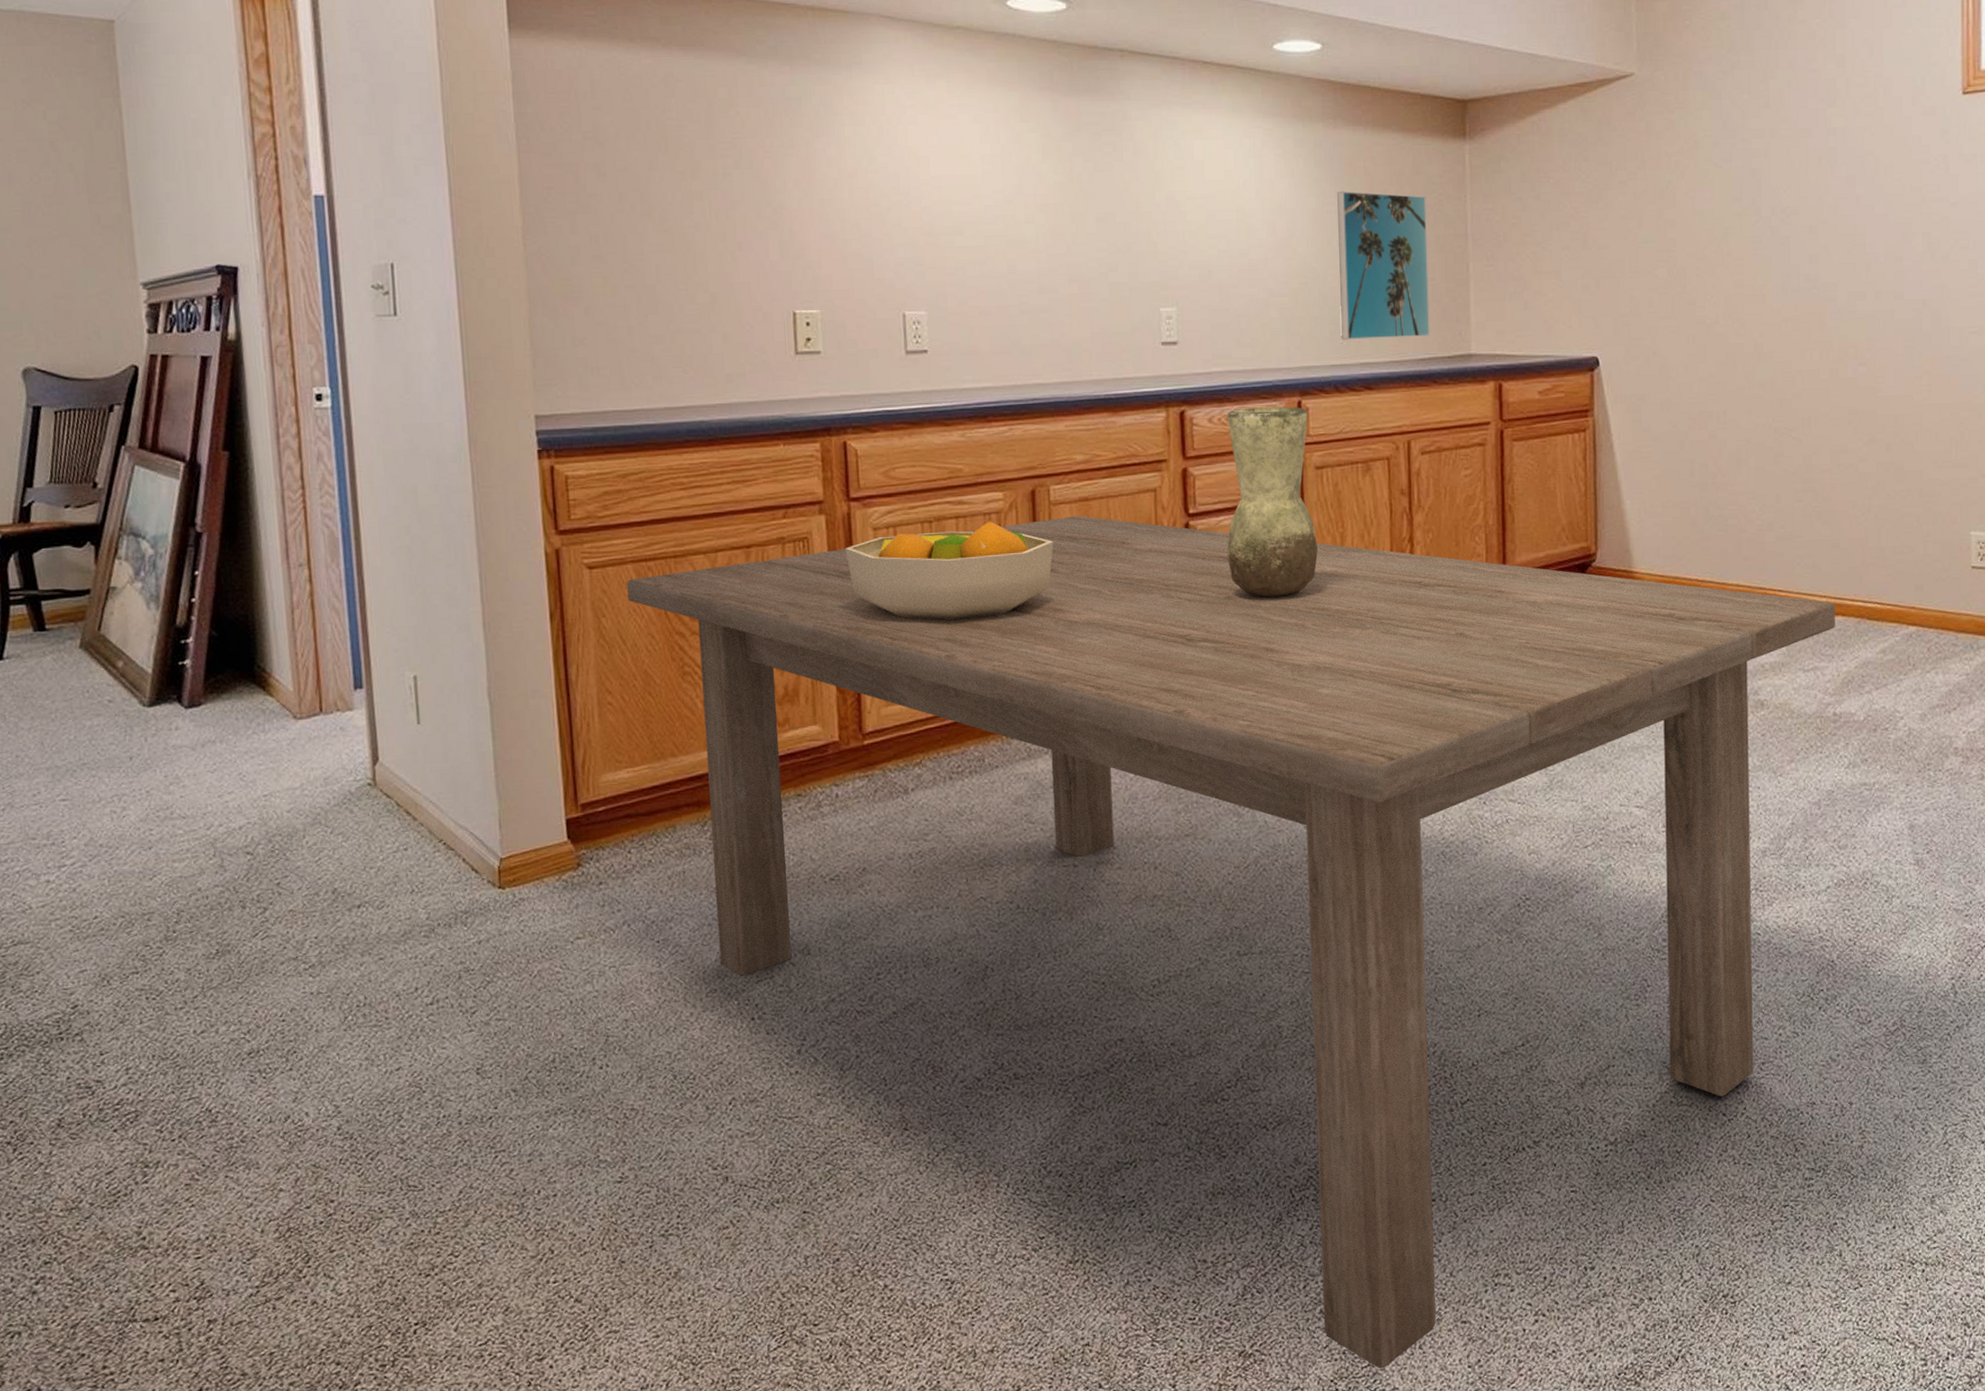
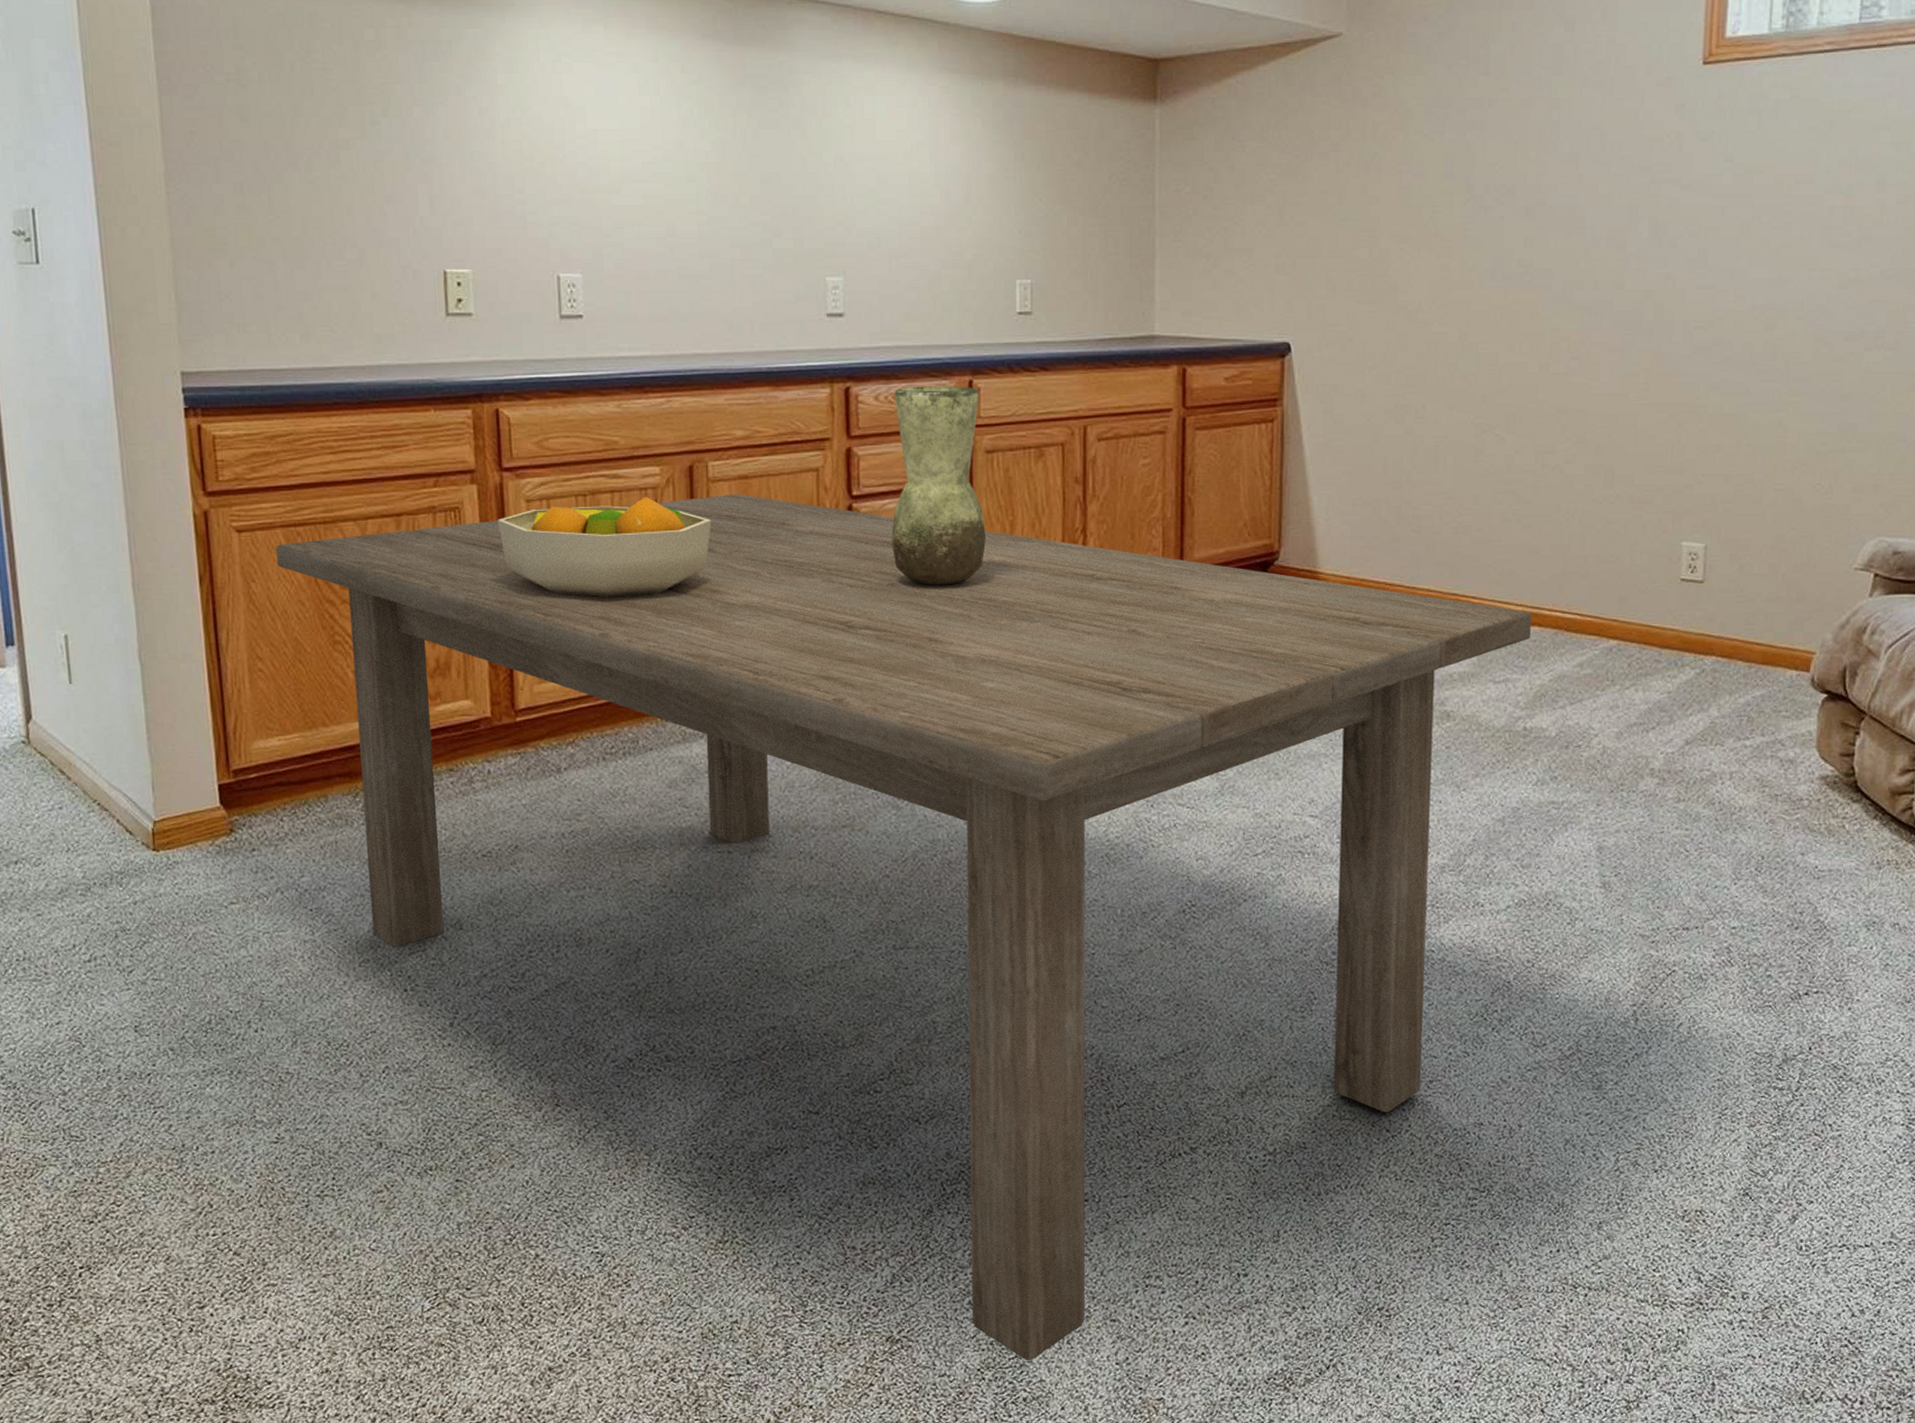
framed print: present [1337,190,1430,340] -> none [1016,155,1111,317]

